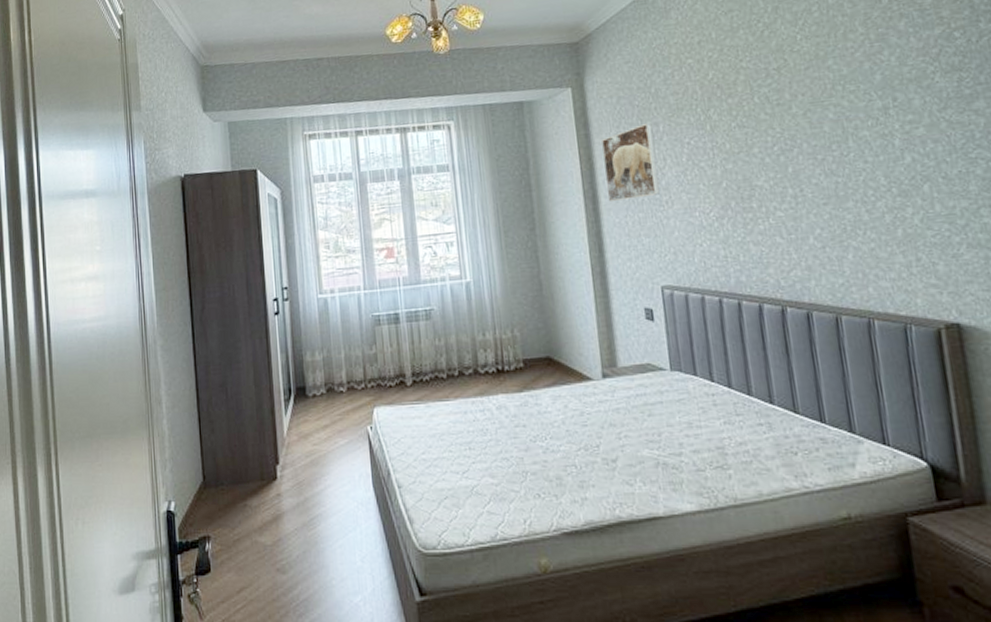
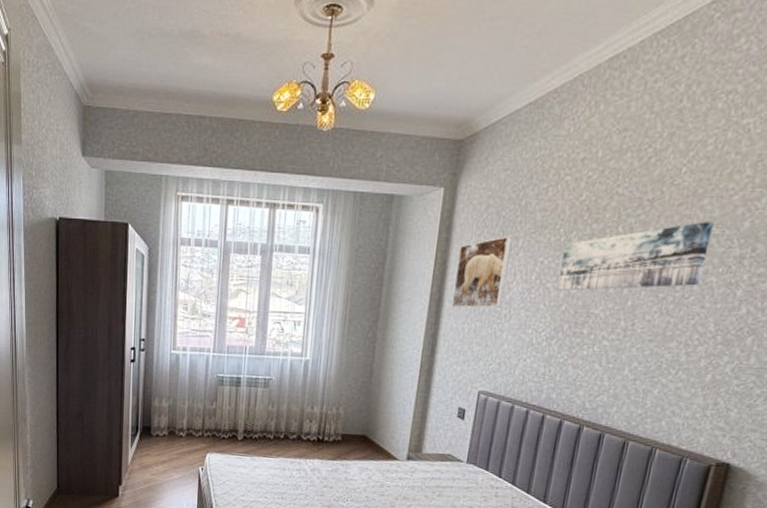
wall art: none [706,80,854,168] -> present [556,222,714,291]

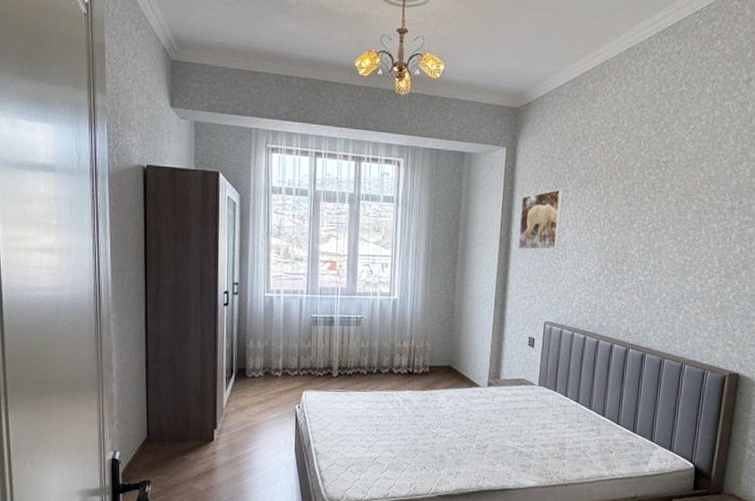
wall art: present [556,222,714,291] -> none [601,180,711,235]

